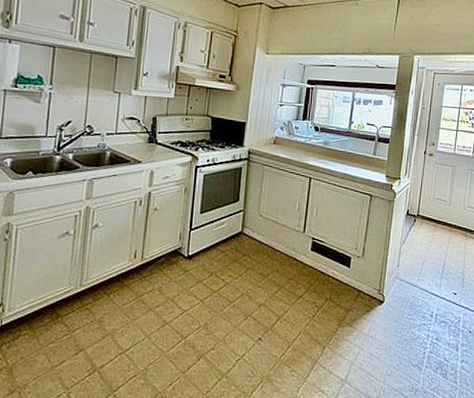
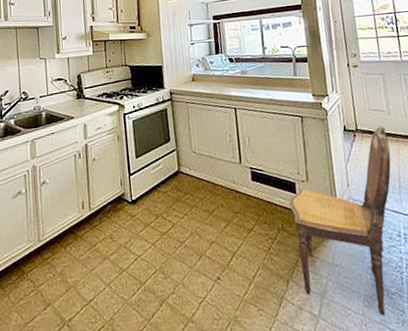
dining chair: none [338,214,443,384] -> present [288,126,391,316]

